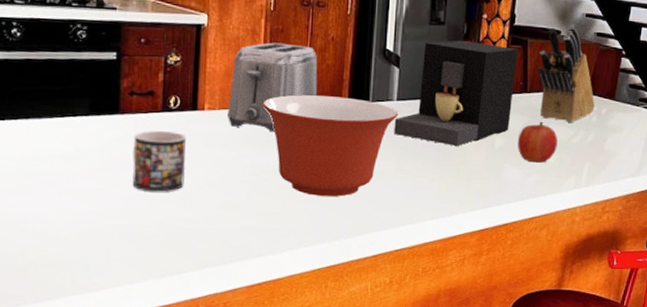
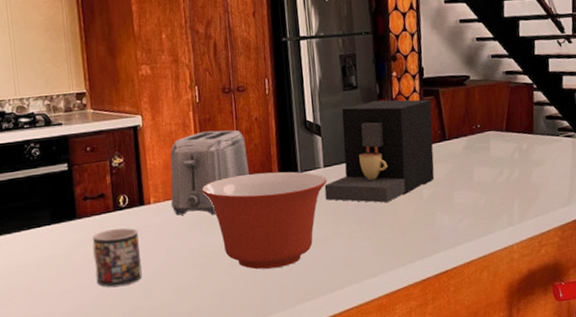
fruit: present [517,121,558,163] -> none [444,165,484,207]
knife block: present [537,25,595,123] -> none [452,68,515,163]

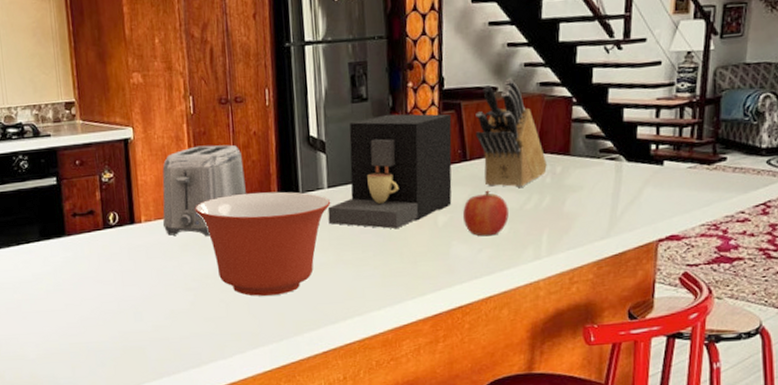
mug: present [92,228,142,287] -> none [81,247,132,308]
fruit: none [444,165,484,207] -> present [462,190,509,237]
knife block: none [452,68,515,163] -> present [475,78,547,187]

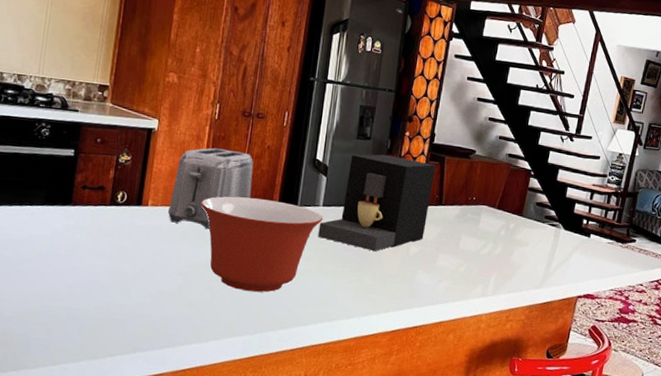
fruit: present [462,190,509,237] -> none [430,232,468,271]
knife block: present [475,78,547,187] -> none [452,145,504,235]

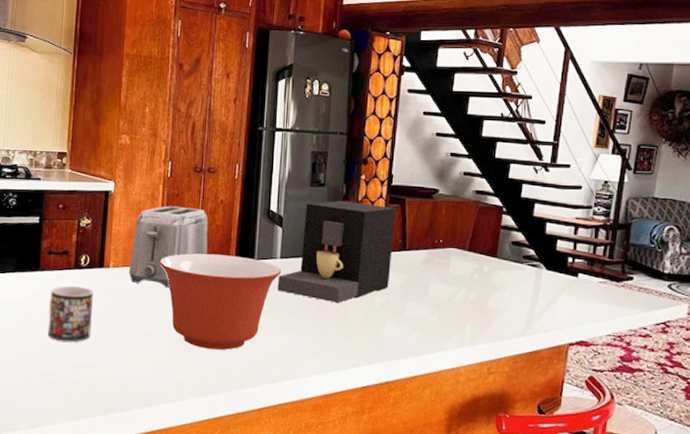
mug: none [76,222,129,279] -> present [48,285,93,342]

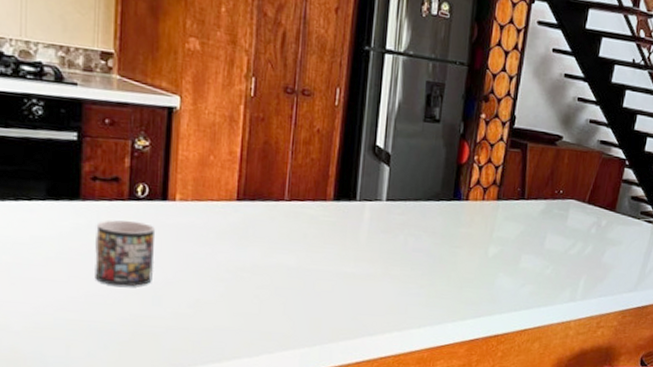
toaster: present [129,206,209,287] -> none [201,131,302,227]
mixing bowl: present [159,253,282,350] -> none [240,189,387,300]
coffee maker: present [277,200,397,304] -> none [382,139,517,253]

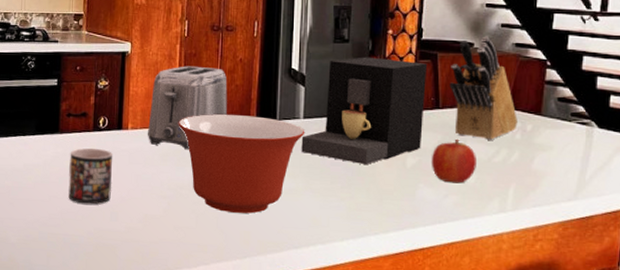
toaster: none [201,131,302,227] -> present [148,66,228,149]
mixing bowl: none [240,189,387,300] -> present [178,114,305,214]
coffee maker: none [382,139,517,253] -> present [301,57,428,165]
fruit: none [512,230,555,274] -> present [431,139,476,184]
knife block: none [536,130,595,233] -> present [449,36,517,140]

